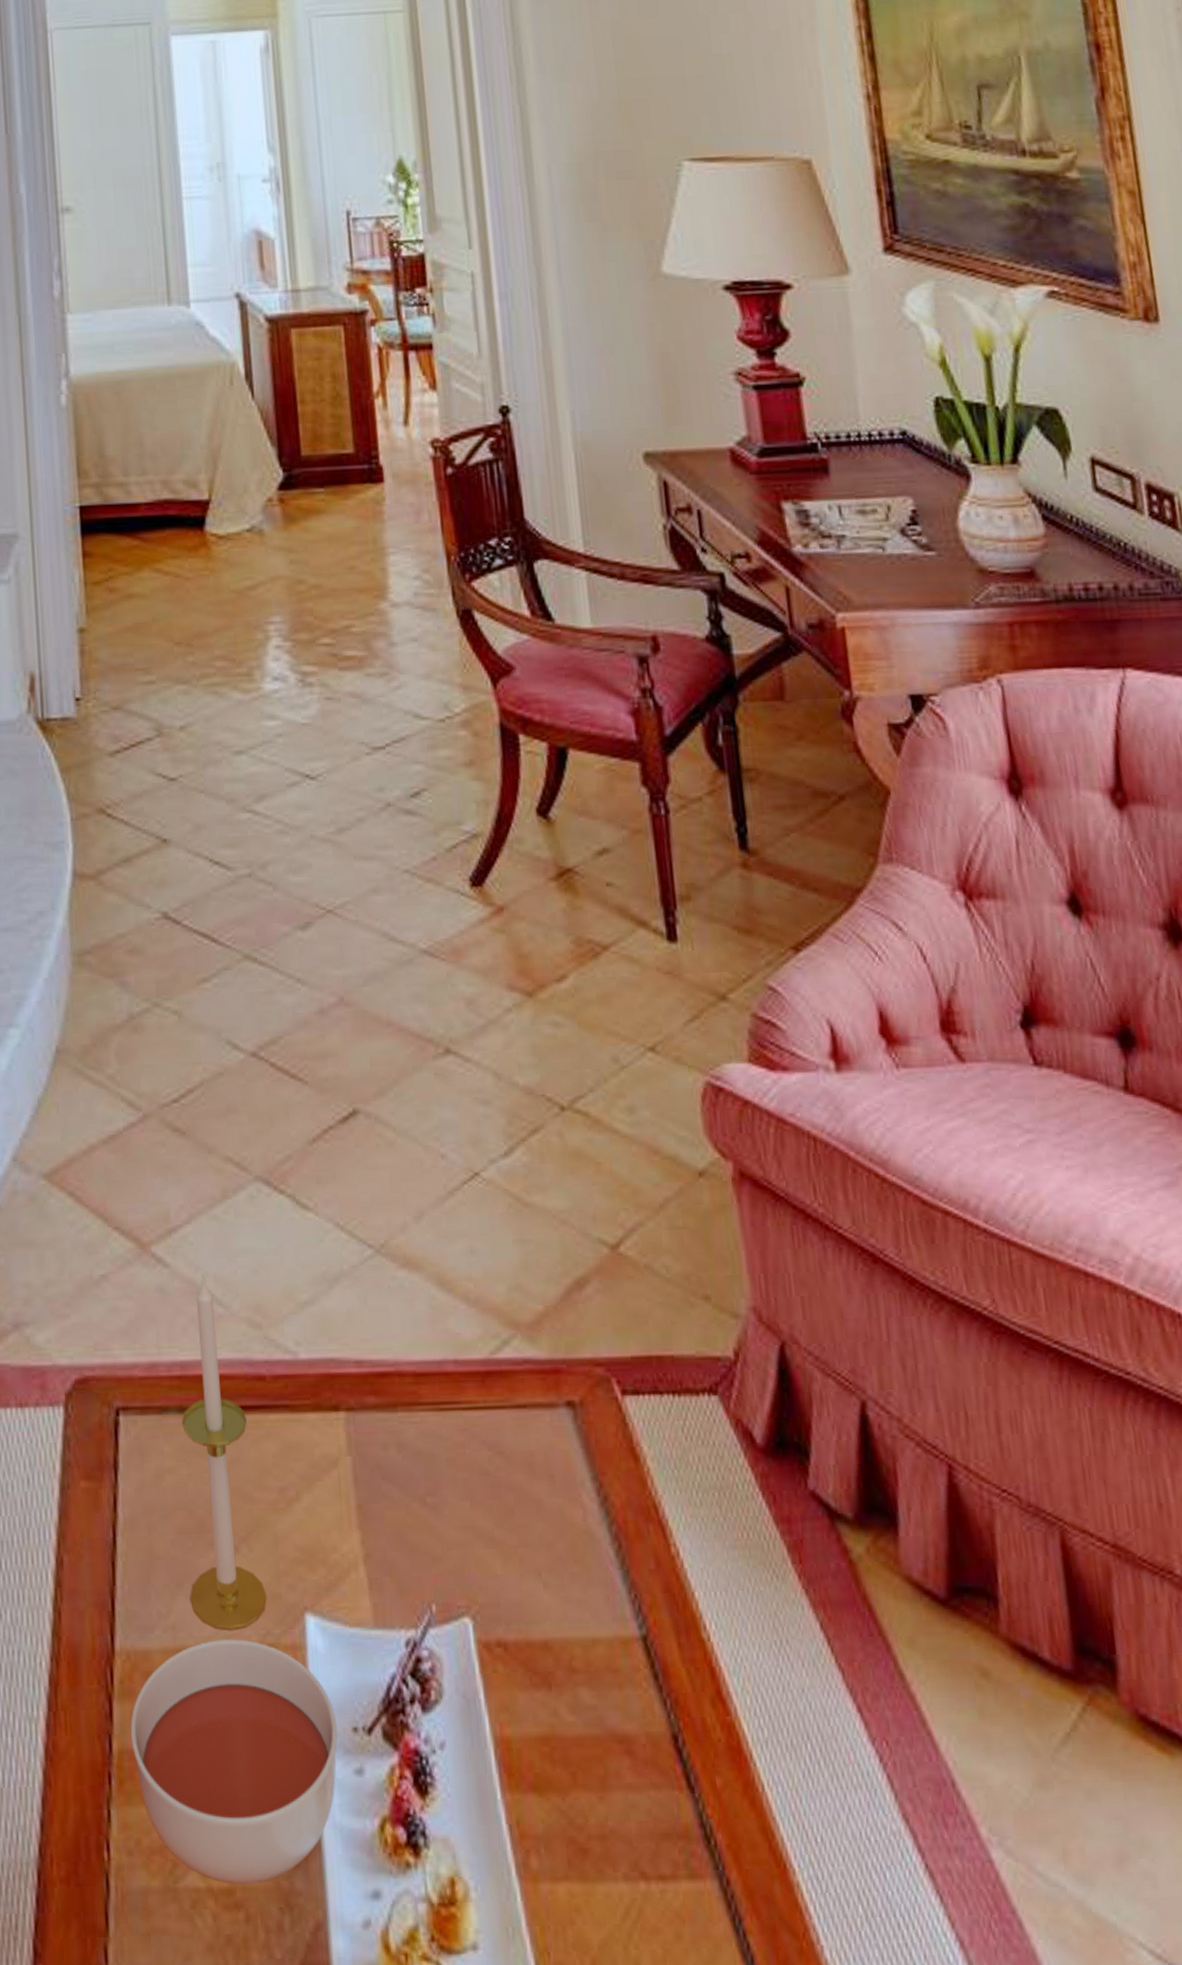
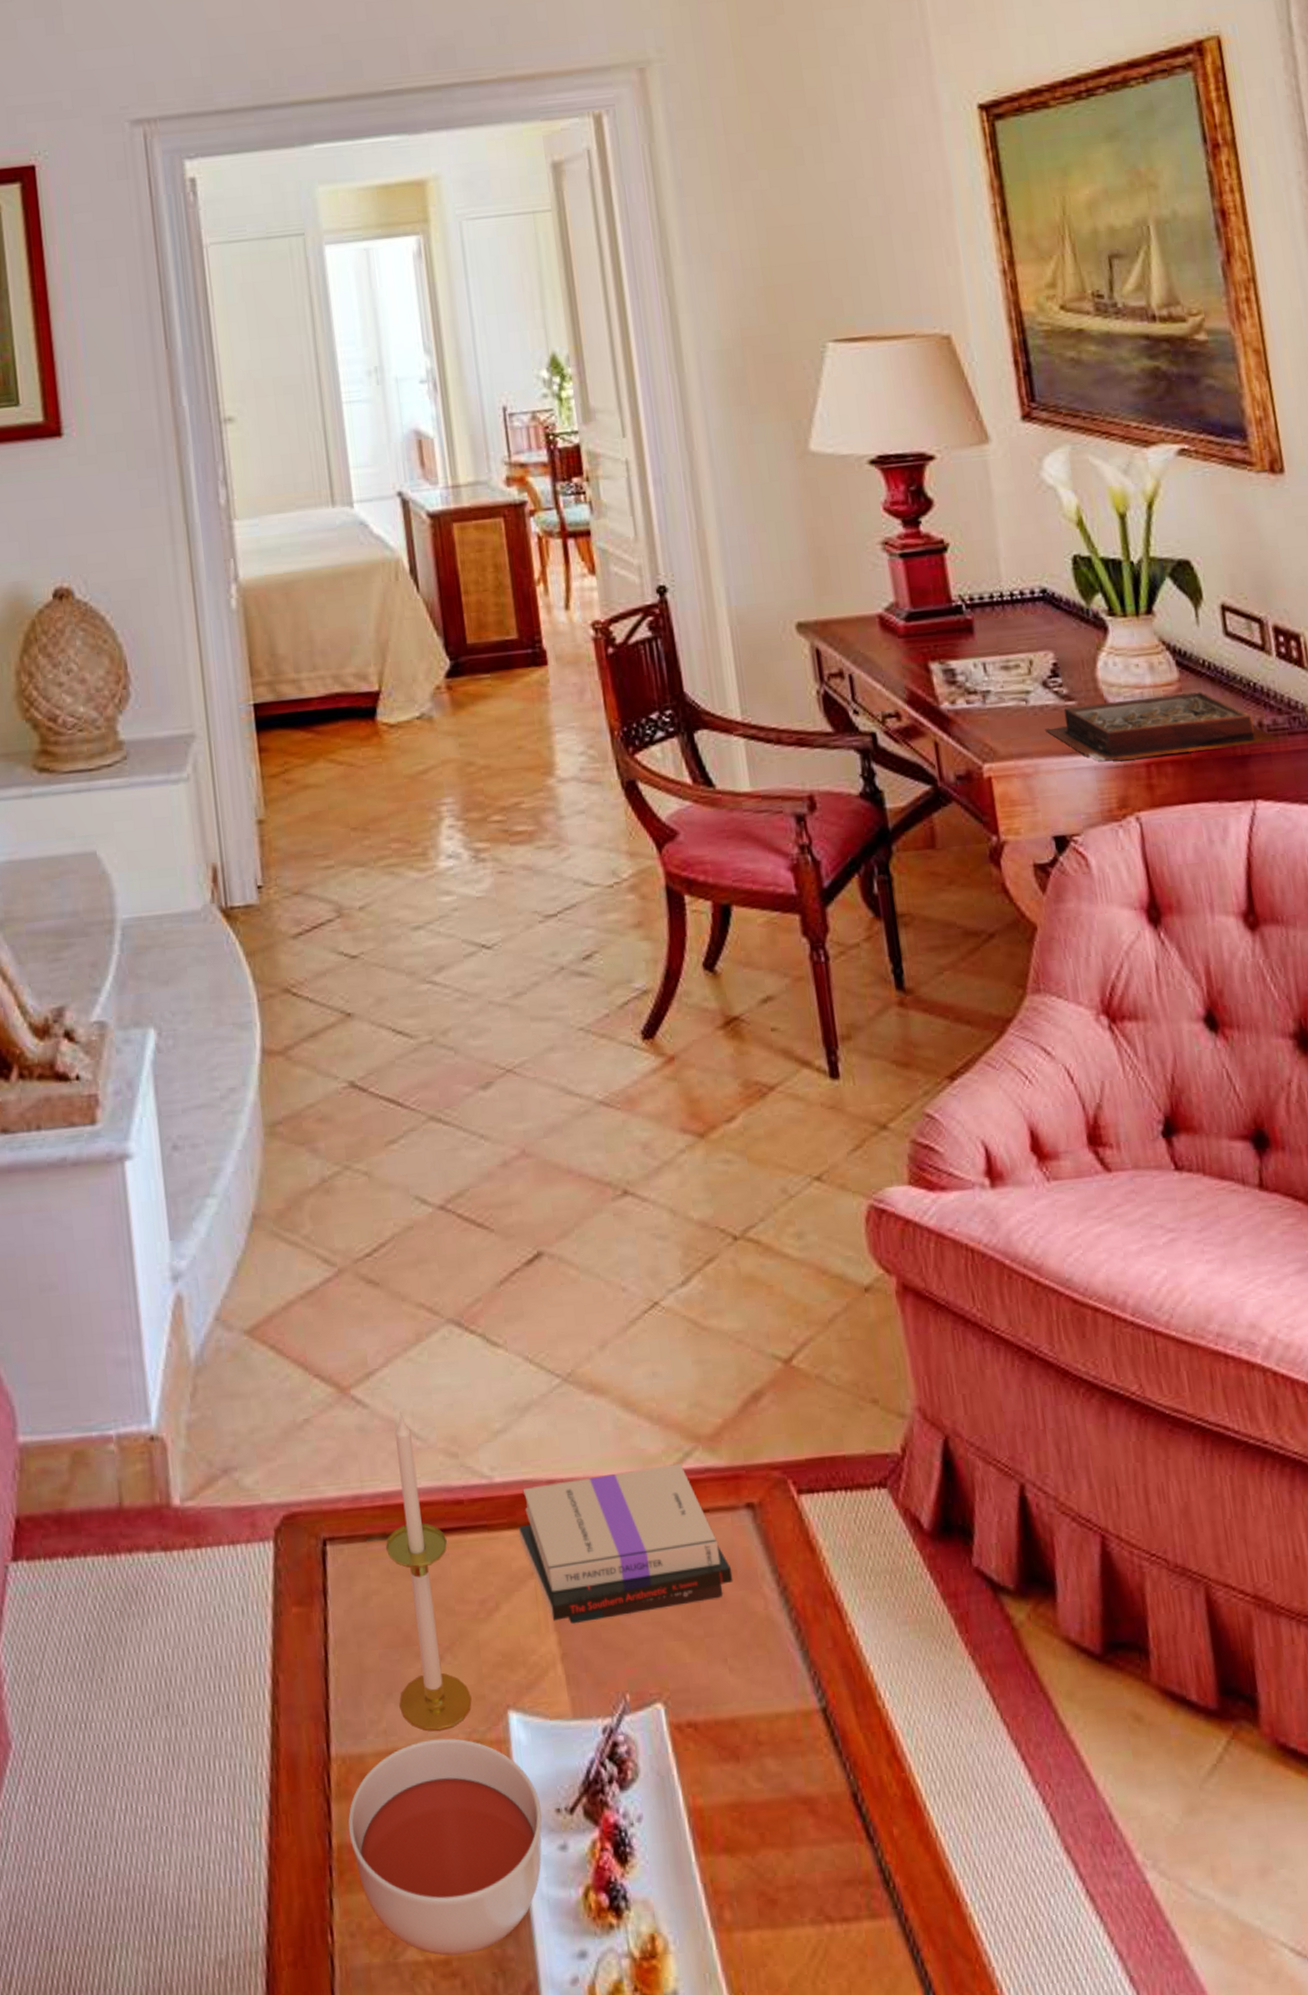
books: none [322,1352,550,1521] -> present [518,1463,733,1623]
decorative box: none [903,549,1155,619] -> present [1045,692,1283,761]

